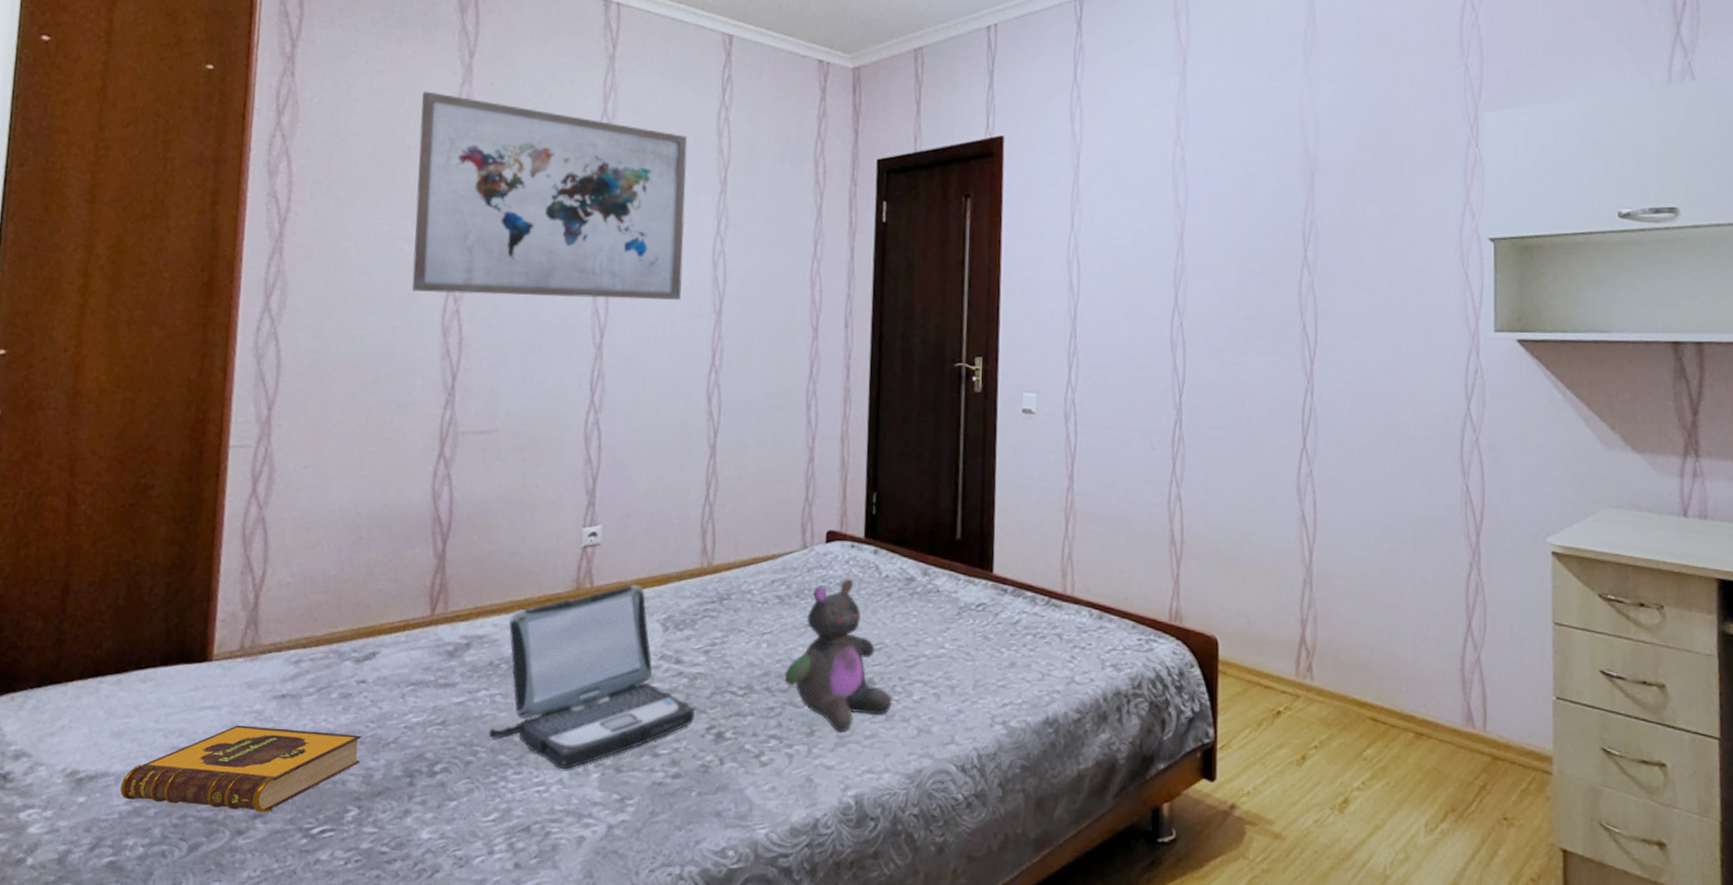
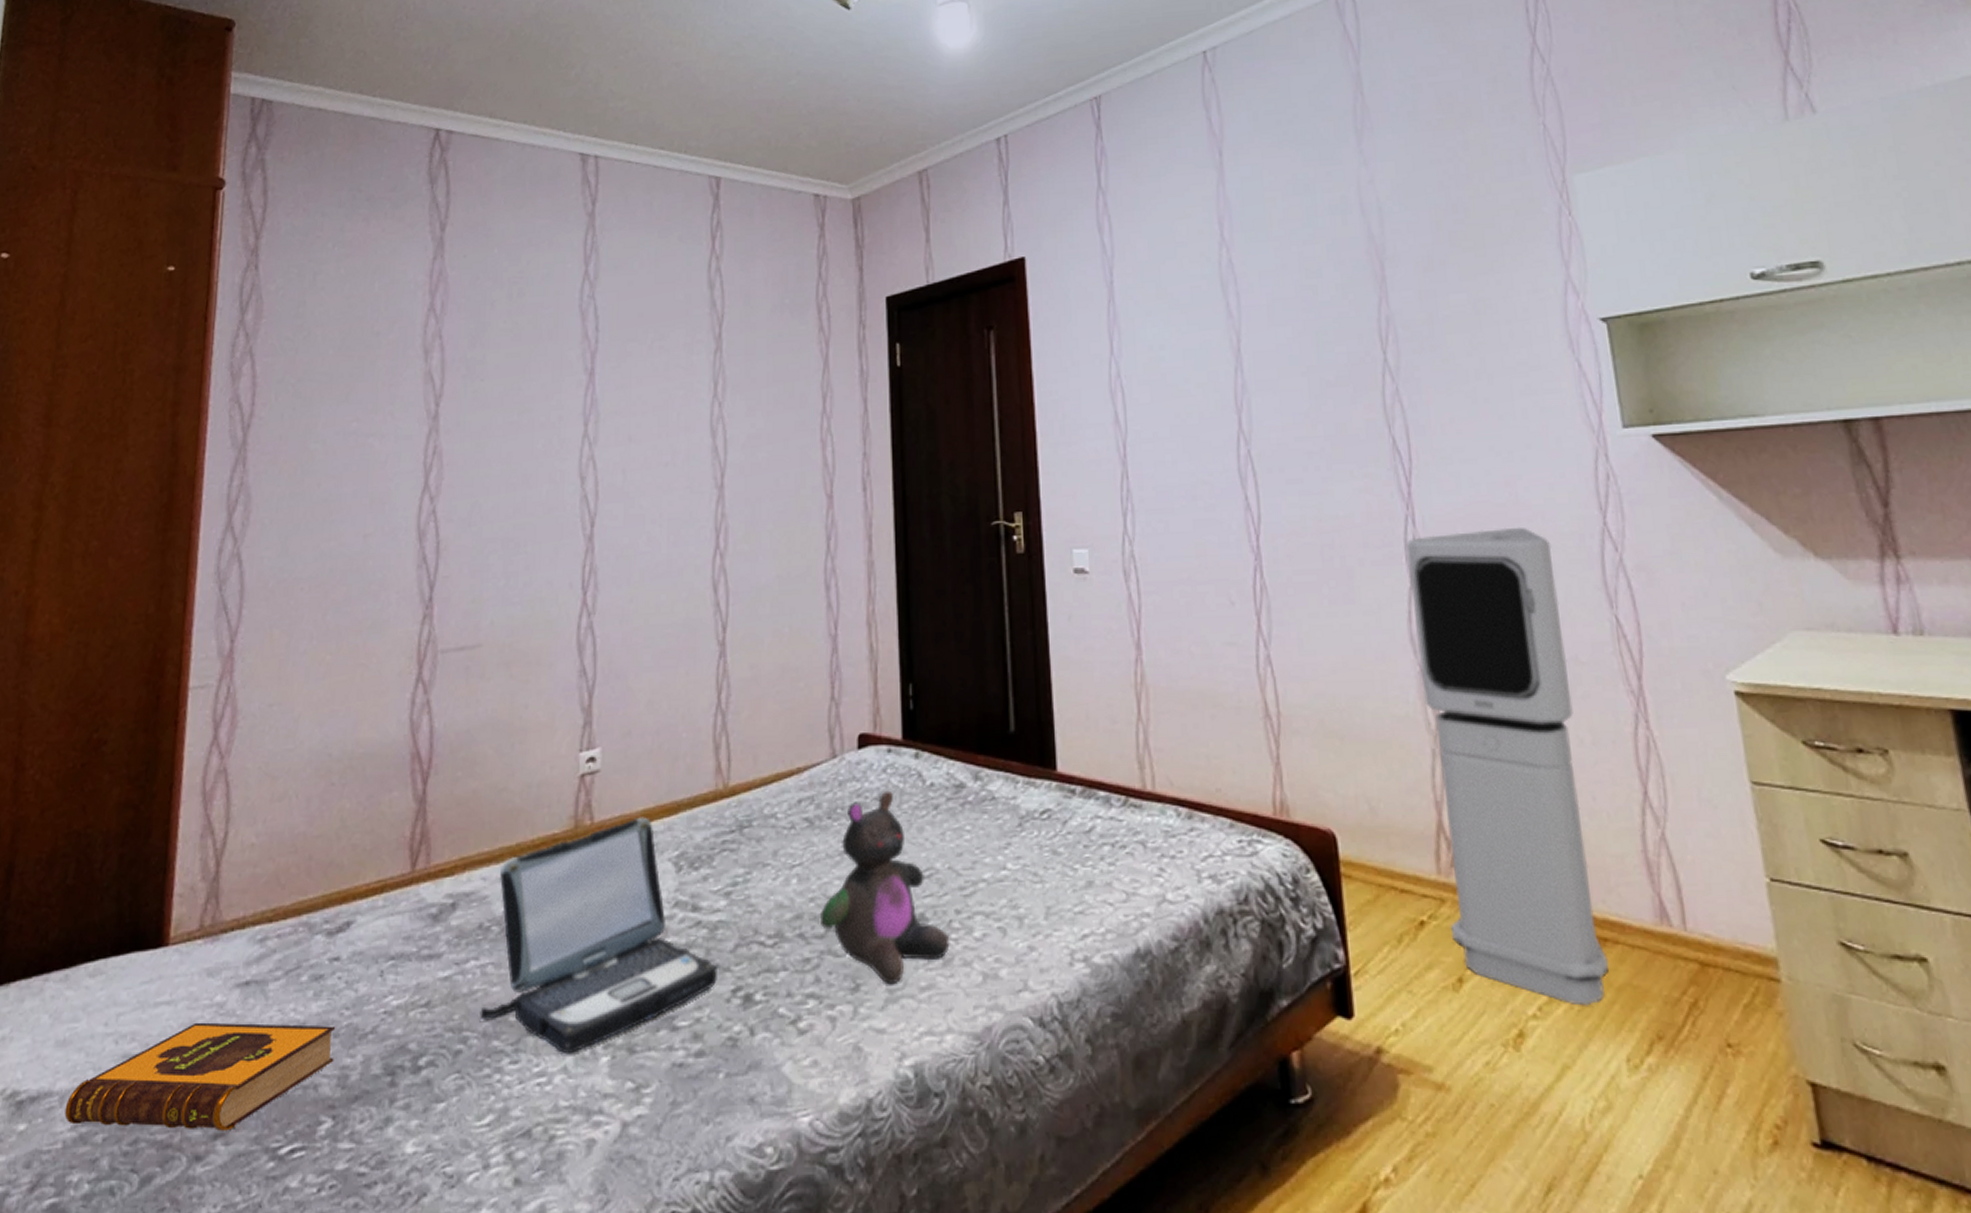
wall art: present [412,91,688,300] -> none [384,271,679,493]
air purifier: none [1301,405,1423,783] -> present [1406,527,1609,1006]

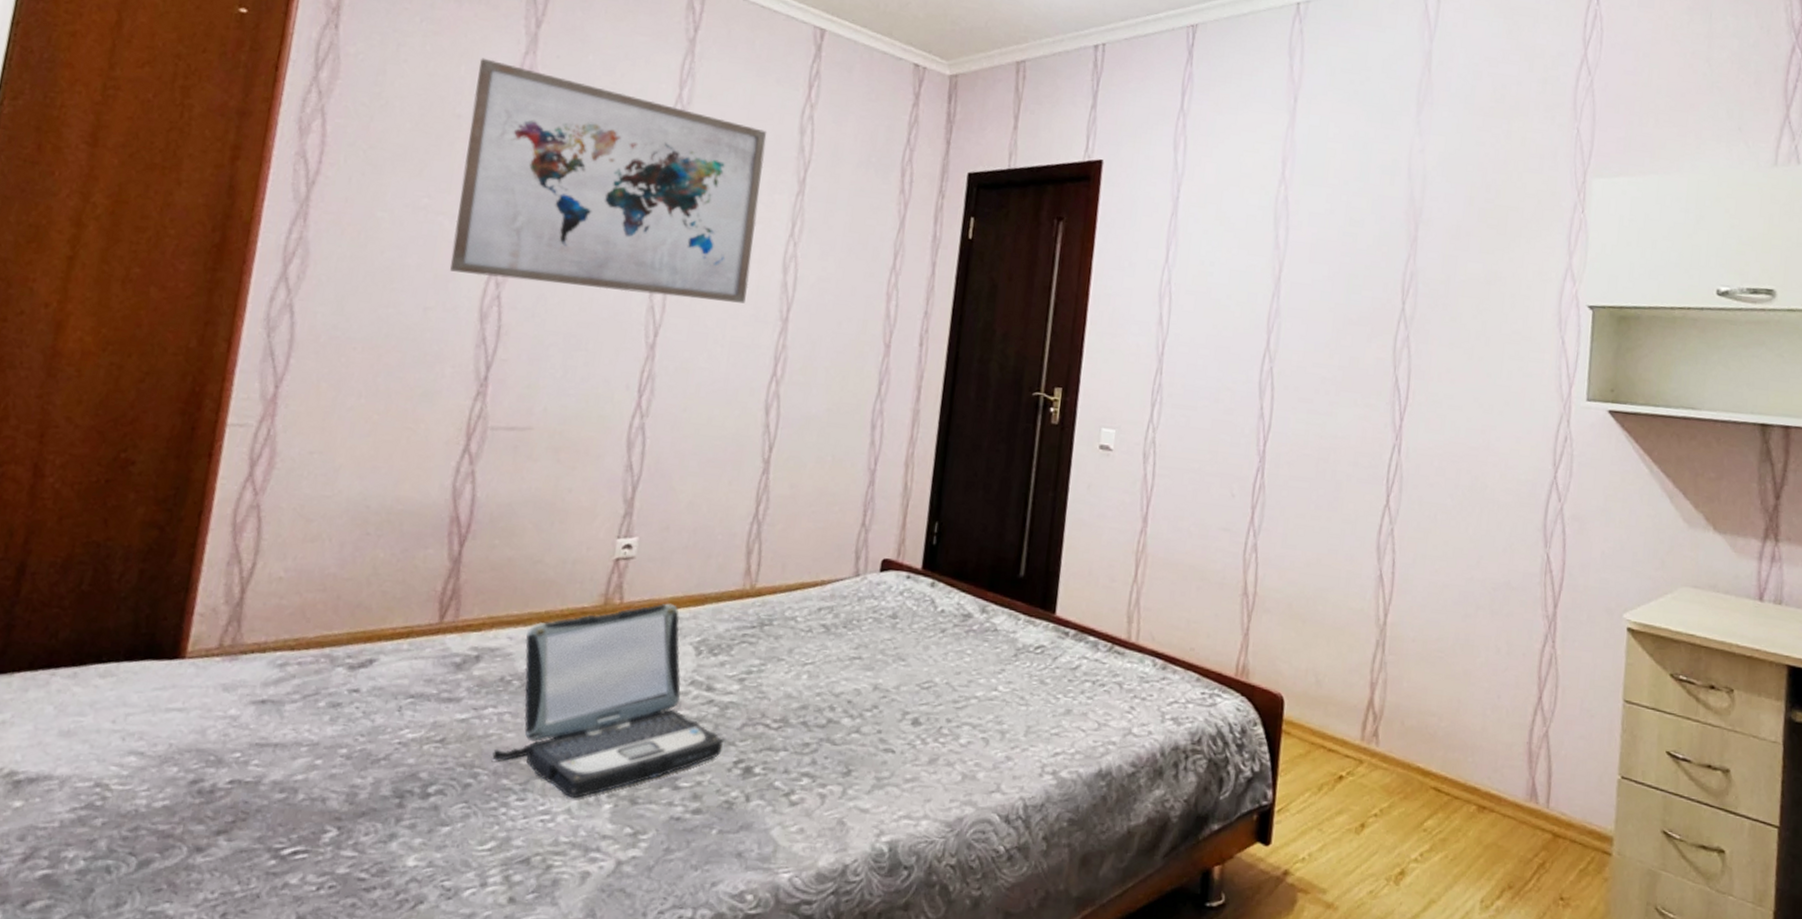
hardback book: present [64,1022,336,1131] -> none [64,730,349,829]
wall art: none [384,271,679,493] -> present [450,58,767,304]
stuffed bear: present [819,790,950,985] -> none [823,610,938,774]
air purifier: present [1406,527,1609,1006] -> none [1363,464,1508,857]

